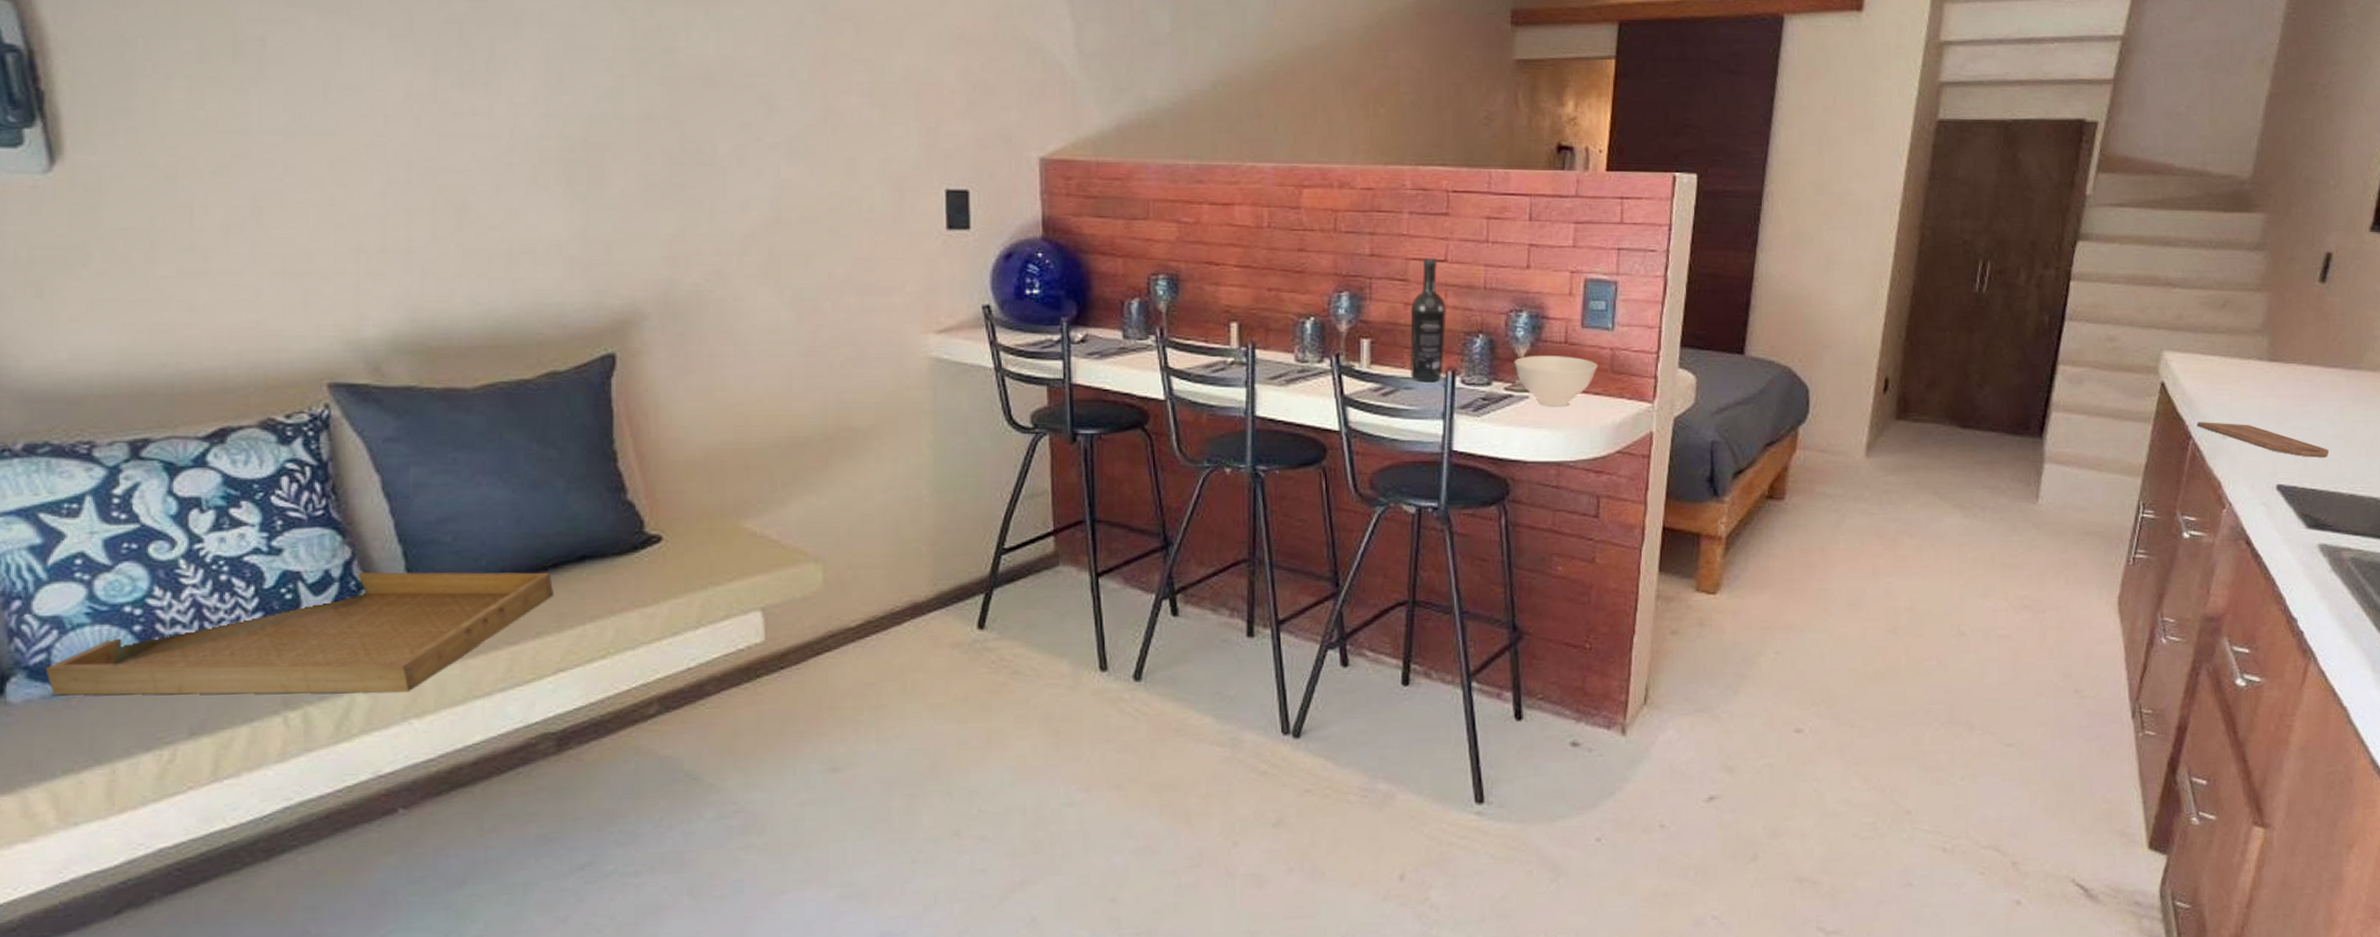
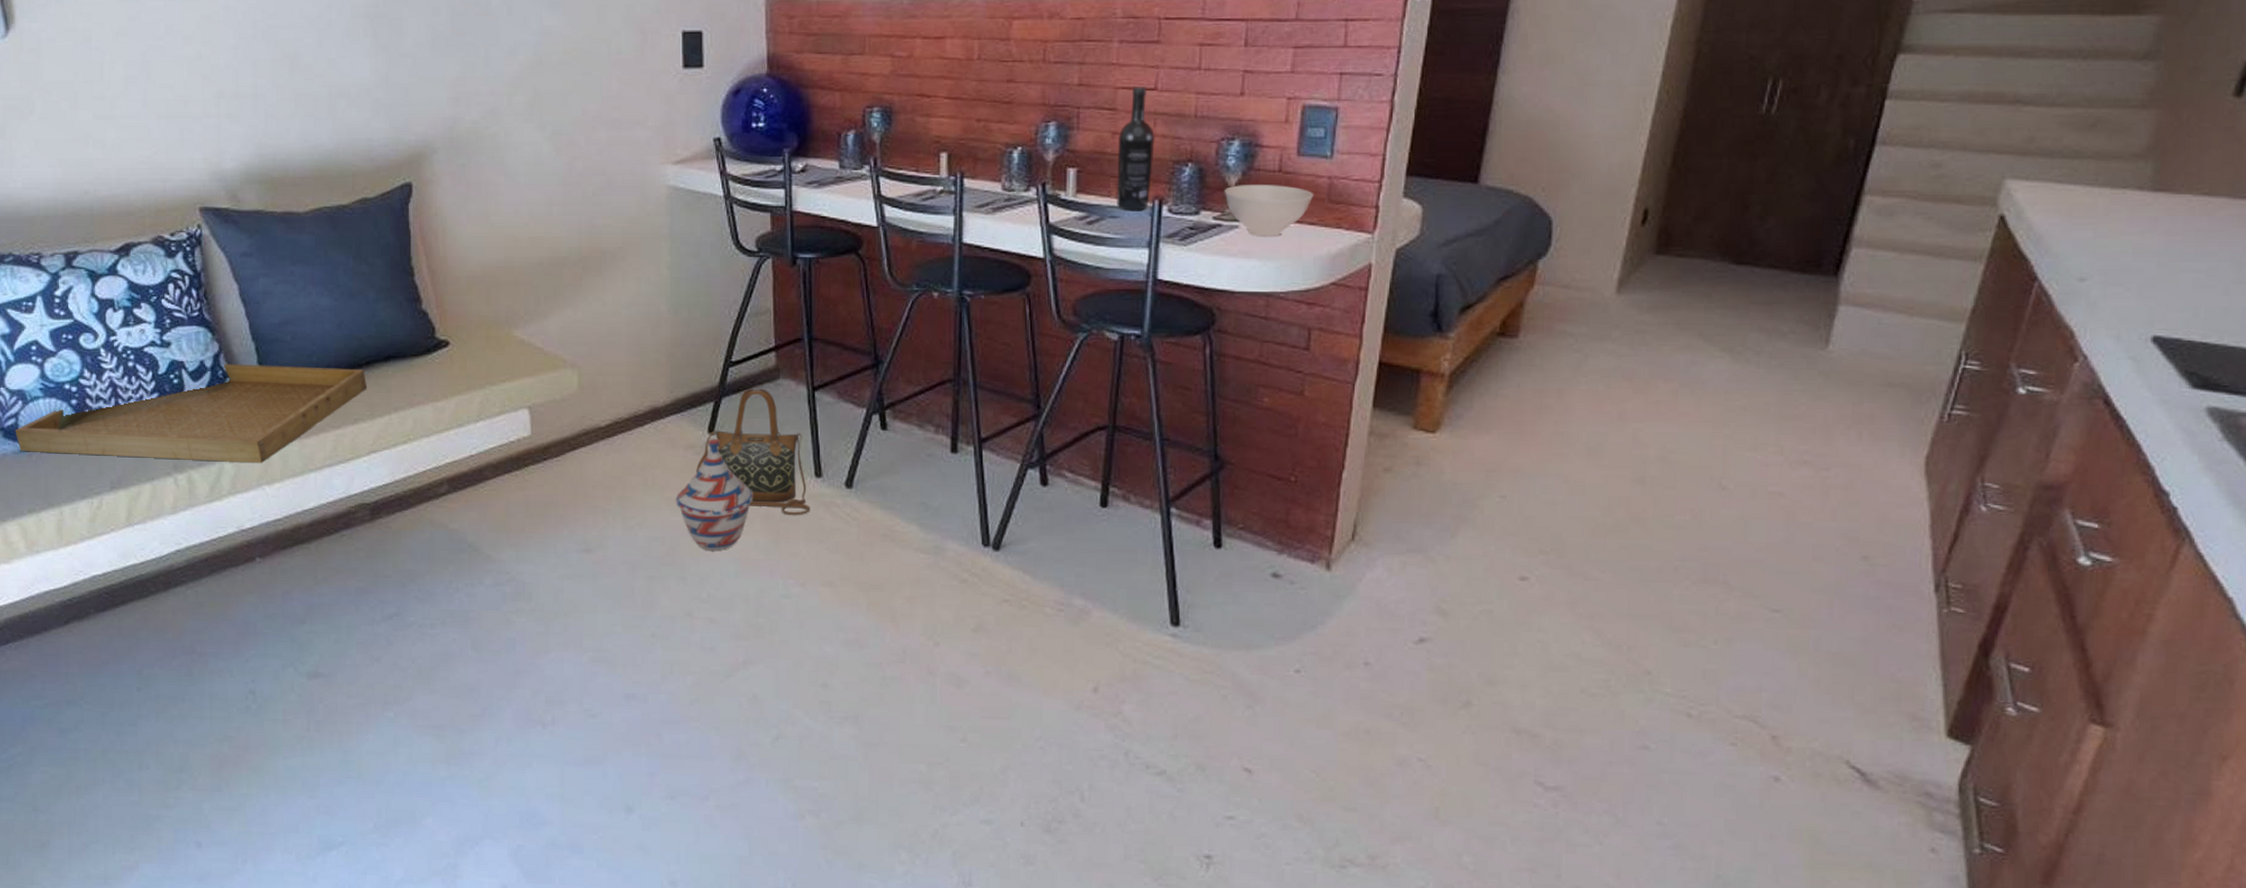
woven basket: none [940,634,1030,761] -> present [675,438,753,551]
handbag: none [964,577,1095,715] -> present [696,388,811,516]
cutting board: present [2197,422,2330,458] -> none [2045,261,2232,306]

